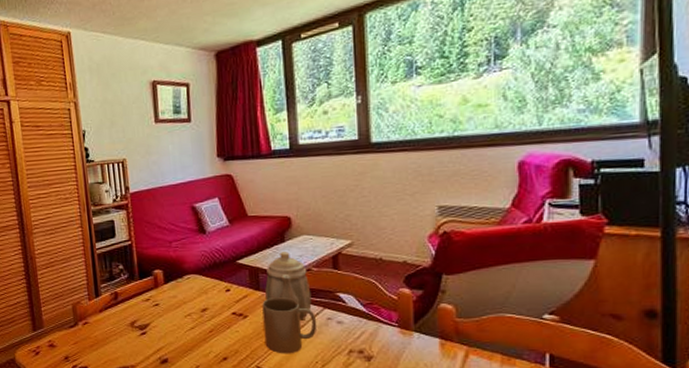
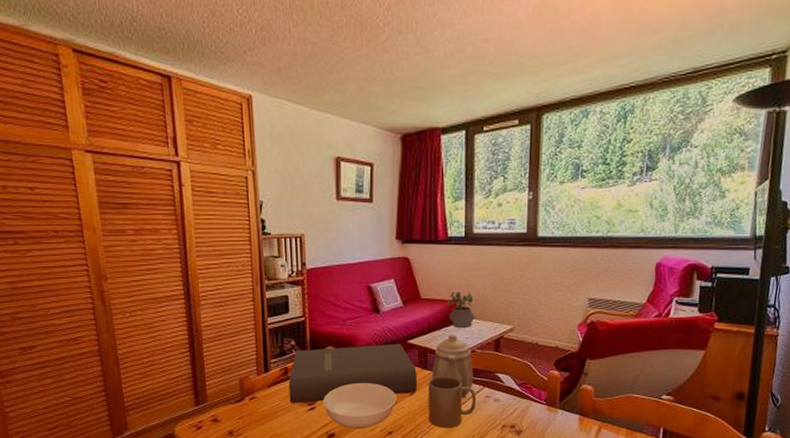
book: none [119,264,250,329] -> present [288,343,417,404]
bowl: none [153,306,229,355] -> present [322,383,396,430]
potted plant: none [276,206,308,245] -> present [447,291,475,328]

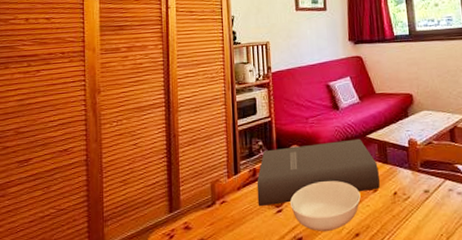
mug: present [428,376,477,429] -> none [390,170,441,228]
teapot: present [432,334,474,397] -> none [392,126,435,191]
potted plant: present [447,291,475,328] -> none [400,84,428,120]

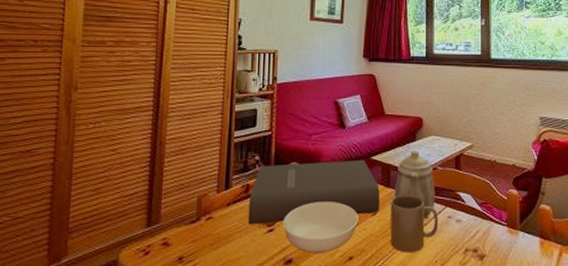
mug: none [390,170,441,228] -> present [390,195,439,253]
teapot: none [392,126,435,191] -> present [395,150,435,217]

